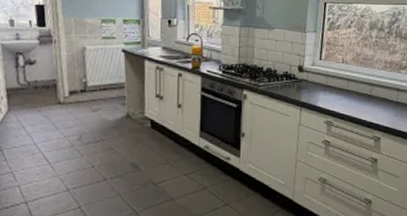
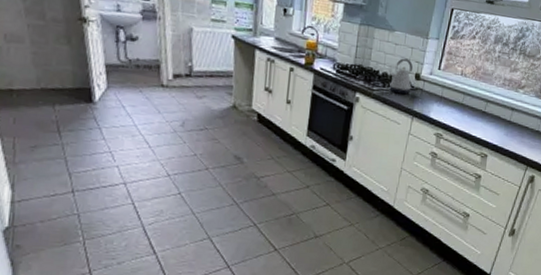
kettle: none [275,53,296,87] -> present [389,58,413,95]

